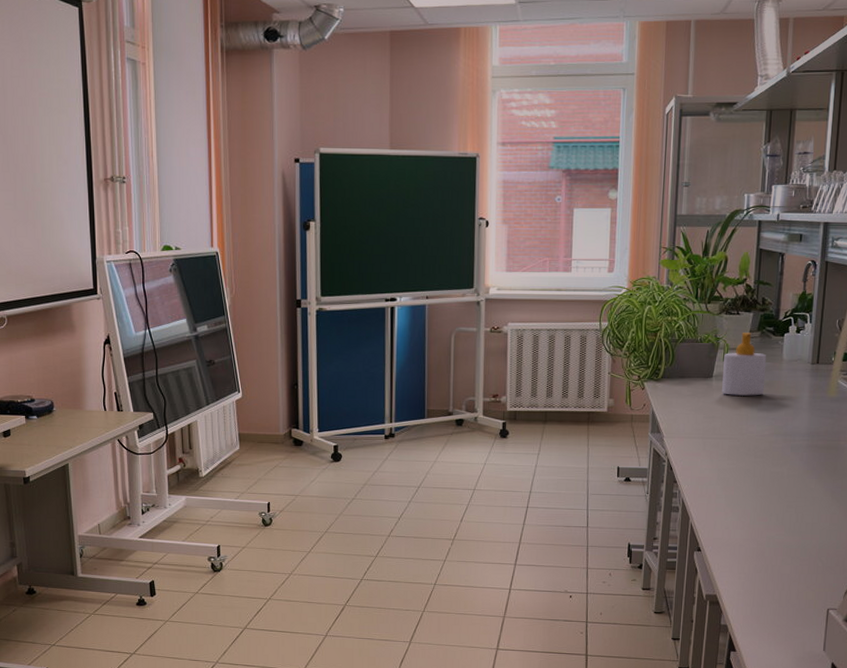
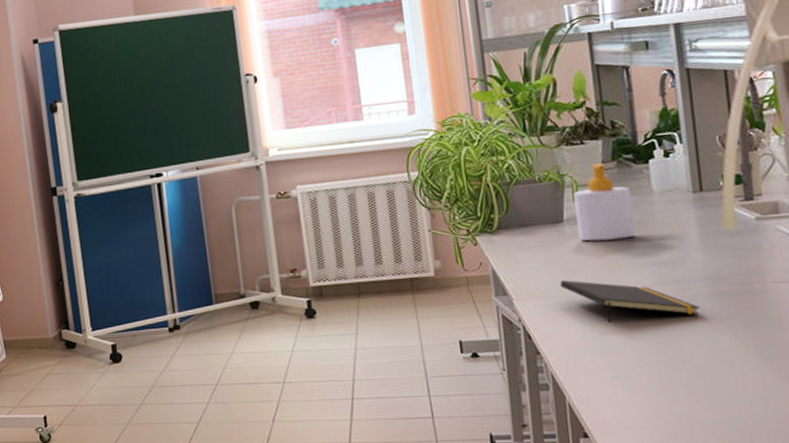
notepad: none [701,425,799,463] -> present [560,280,700,324]

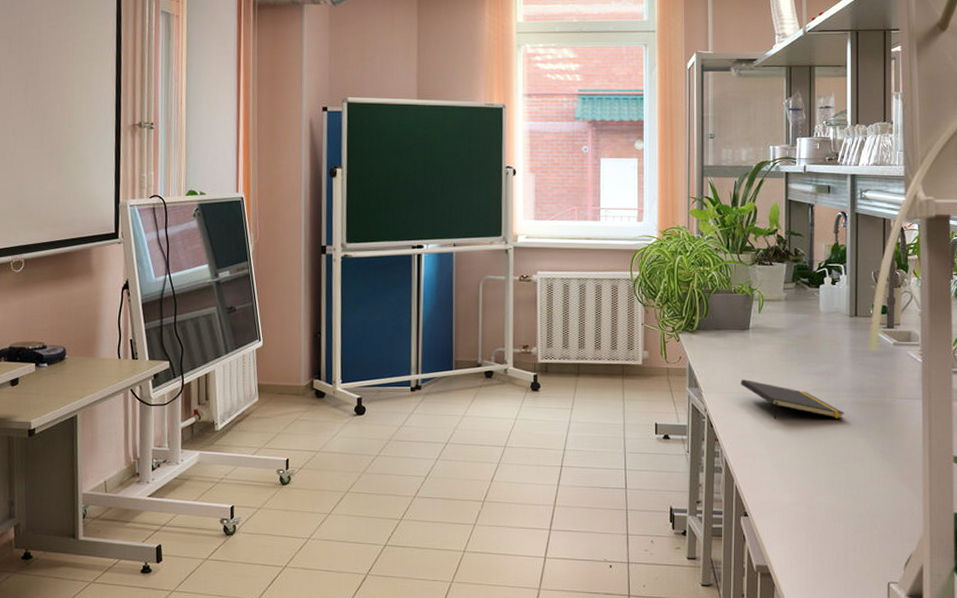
soap bottle: present [574,164,635,242] -> none [760,284,803,349]

